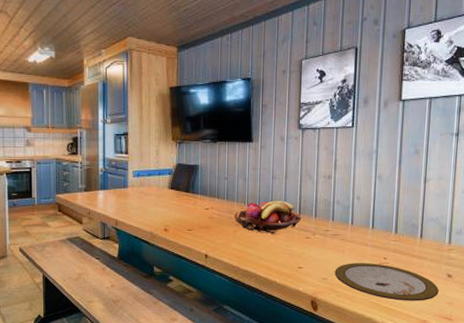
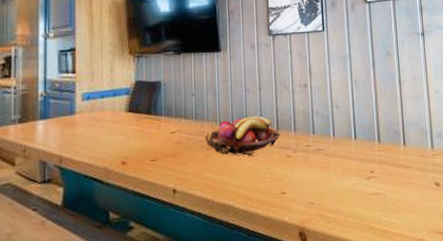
plate: present [334,263,439,301] -> none [321,178,430,220]

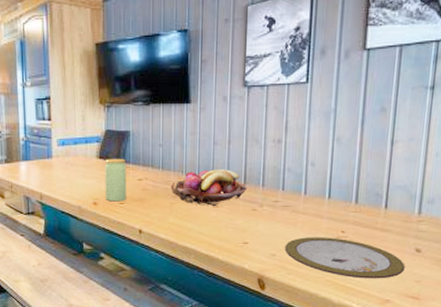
jar: none [135,110,159,160] -> present [105,158,127,202]
plate: none [321,178,430,220] -> present [284,237,405,279]

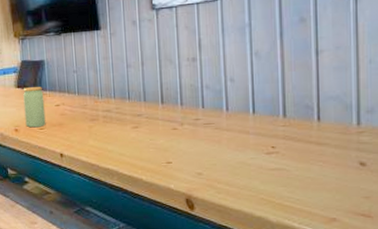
fruit basket: present [170,169,247,207] -> none [87,90,165,128]
plate: present [284,237,405,279] -> none [211,153,349,196]

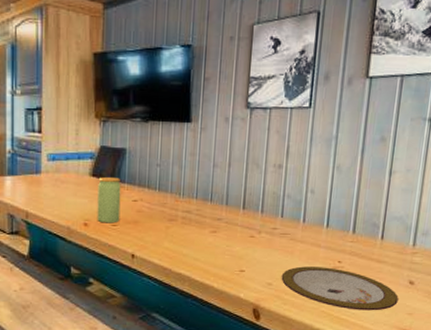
plate: none [211,153,349,196] -> present [281,266,399,311]

